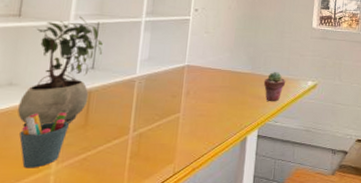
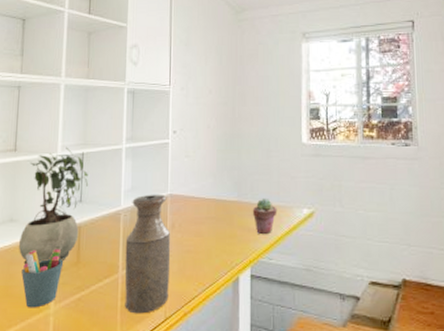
bottle: none [133,64,185,171] -> present [124,194,171,314]

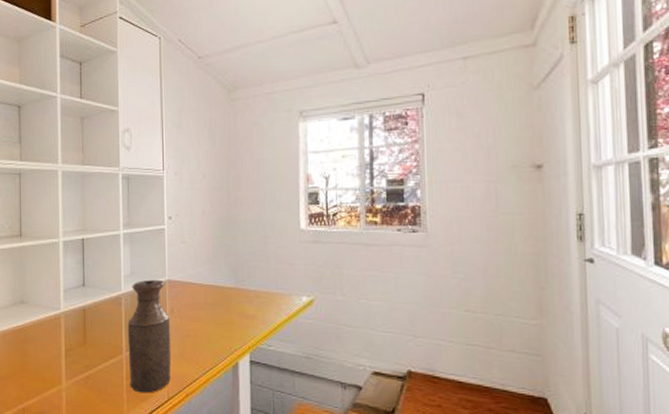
potted plant: present [19,147,88,265] -> none [31,232,89,344]
pen holder: present [21,249,64,308] -> none [35,330,72,383]
potted succulent: present [252,199,277,234] -> none [250,286,276,321]

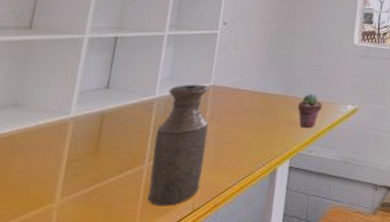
potted succulent: none [250,286,276,321] -> present [297,94,323,127]

